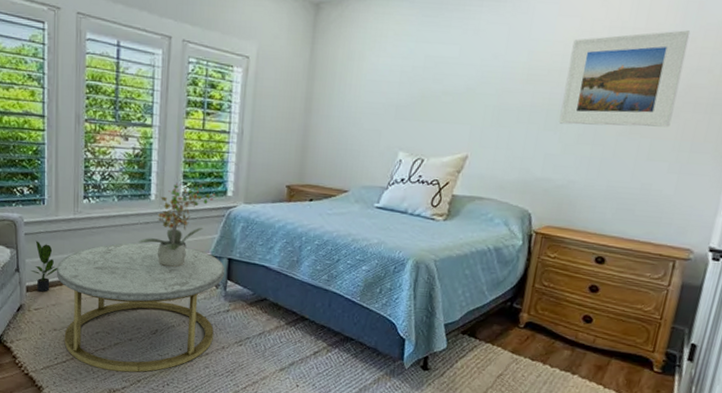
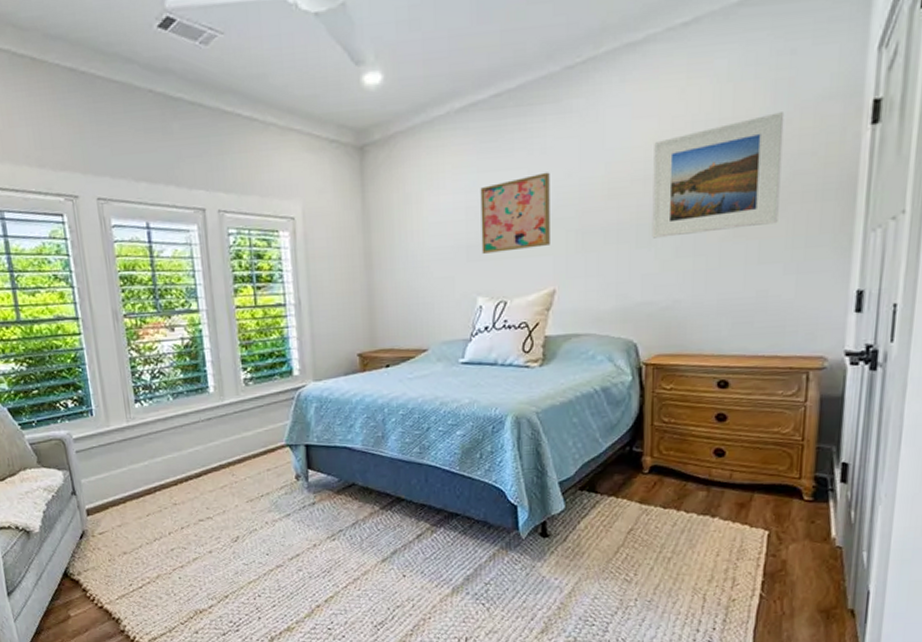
potted plant: present [30,240,57,292] -> none [88,457,118,514]
coffee table: present [56,243,225,373] -> none [116,439,305,590]
potted plant: present [138,182,216,267] -> none [202,367,281,465]
wall art: none [409,51,479,116] -> present [480,172,550,254]

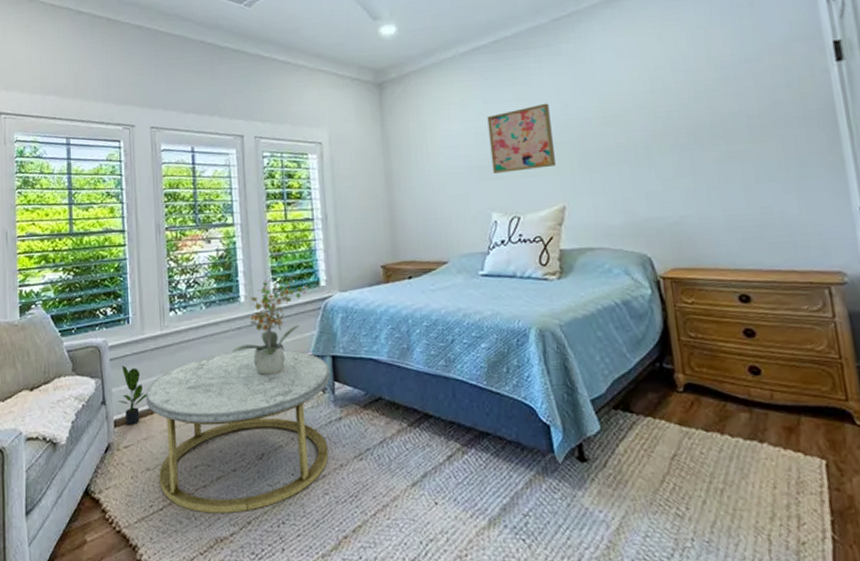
potted plant: none [88,457,118,514] -> present [117,365,147,425]
coffee table: none [116,439,305,590] -> present [145,350,331,513]
potted plant: none [202,367,281,465] -> present [231,278,308,376]
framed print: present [652,112,785,238] -> none [640,52,768,160]

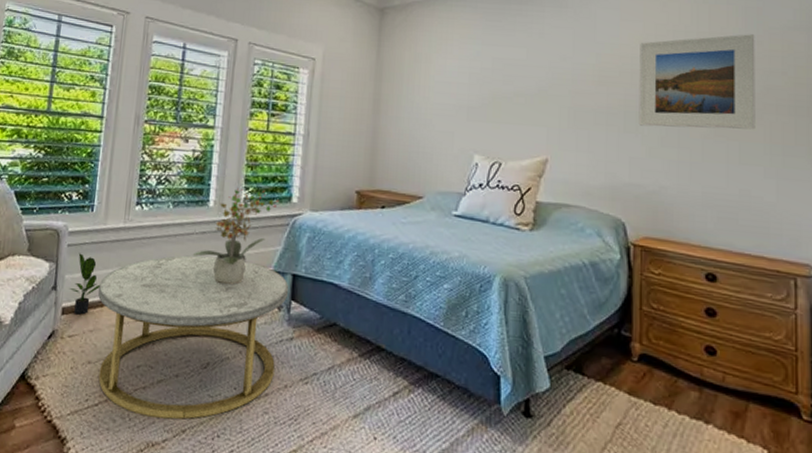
wall art: present [487,103,556,173] -> none [481,53,546,118]
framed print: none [640,52,768,160] -> present [638,34,756,130]

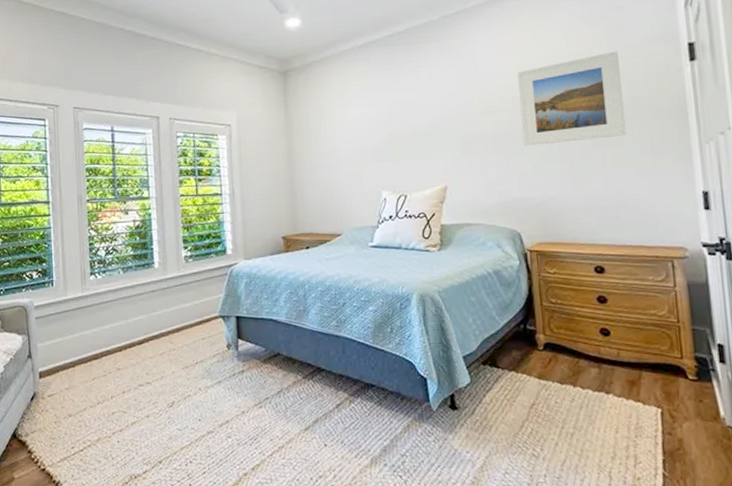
potted plant: present [69,253,100,315] -> none [42,323,69,377]
coffee table: present [98,255,289,420] -> none [68,311,235,454]
potted plant: present [192,187,280,285] -> none [146,247,216,334]

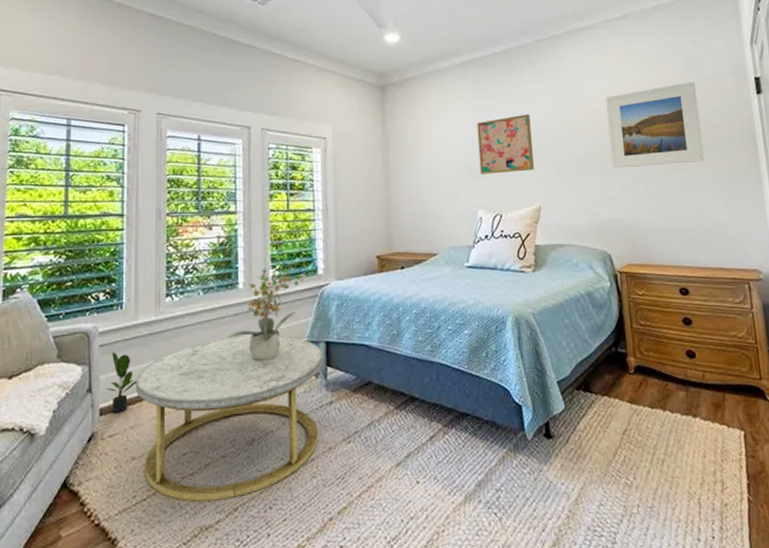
potted plant: none [42,323,69,377] -> present [105,352,136,413]
coffee table: none [68,311,235,454] -> present [135,336,324,502]
potted plant: none [146,247,216,334] -> present [227,266,306,362]
wall art: none [380,93,440,156] -> present [477,114,534,174]

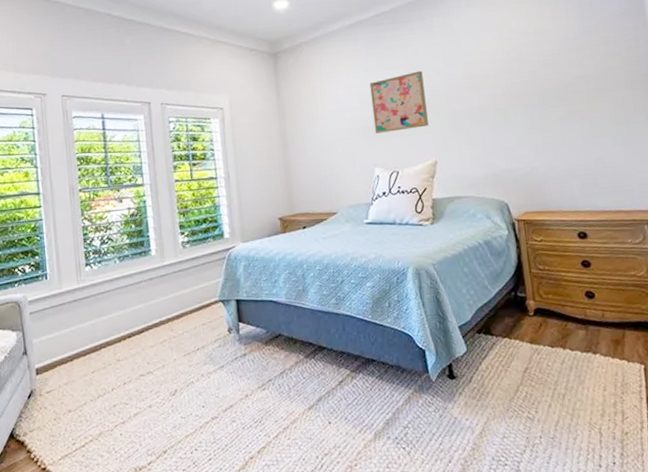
potted plant: present [105,352,136,413] -> none [38,318,66,372]
coffee table: present [135,336,324,502] -> none [65,296,236,447]
potted plant: present [227,266,306,362] -> none [144,232,214,321]
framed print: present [606,82,704,169] -> none [499,26,602,119]

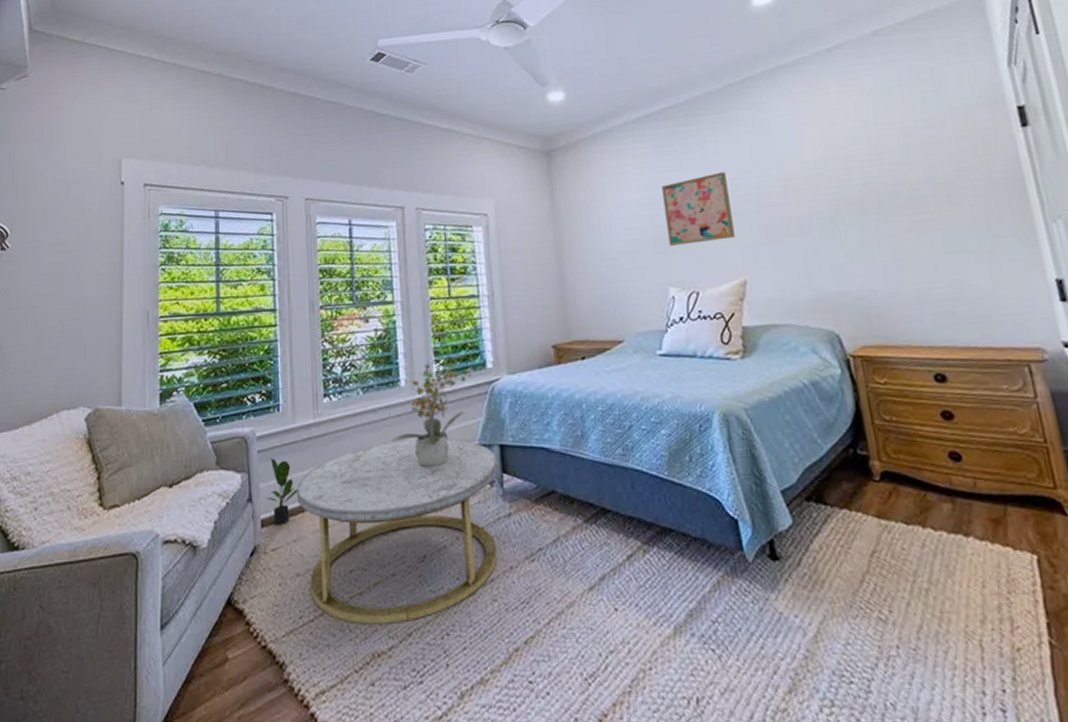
potted plant: none [38,318,66,372] -> present [265,458,297,525]
coffee table: none [65,296,236,447] -> present [296,438,499,625]
potted plant: none [144,232,214,321] -> present [390,360,474,468]

